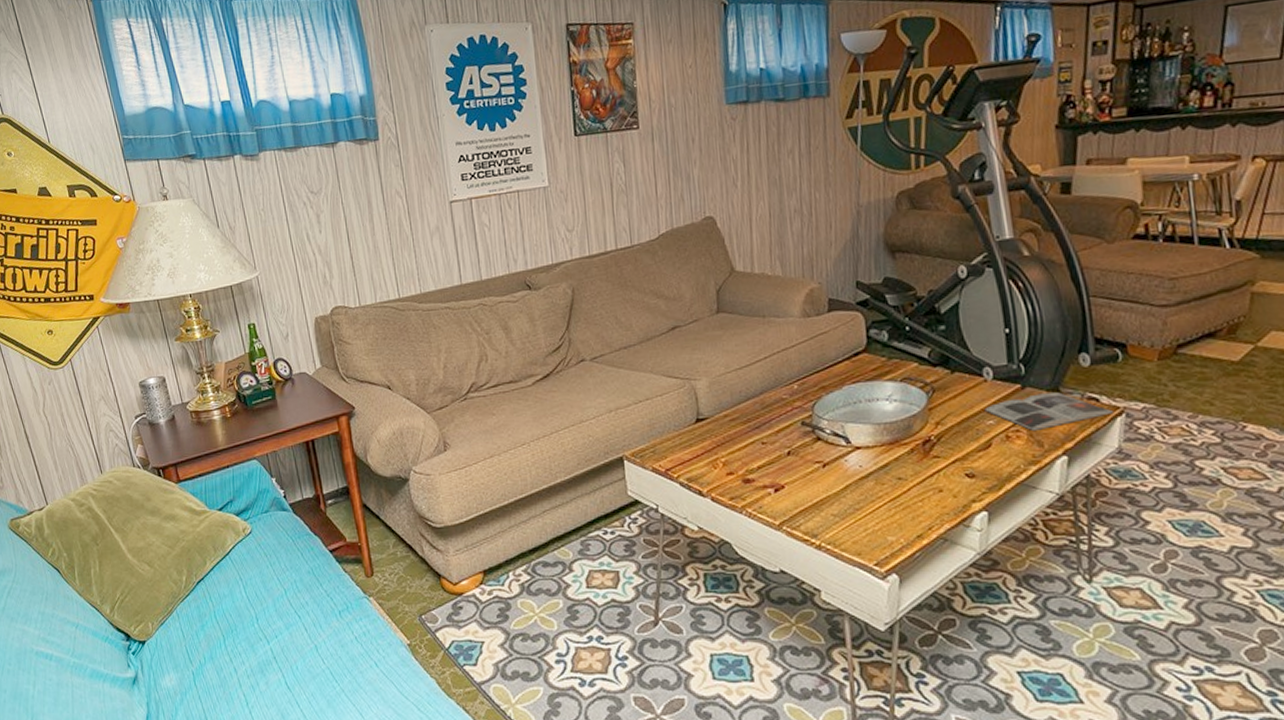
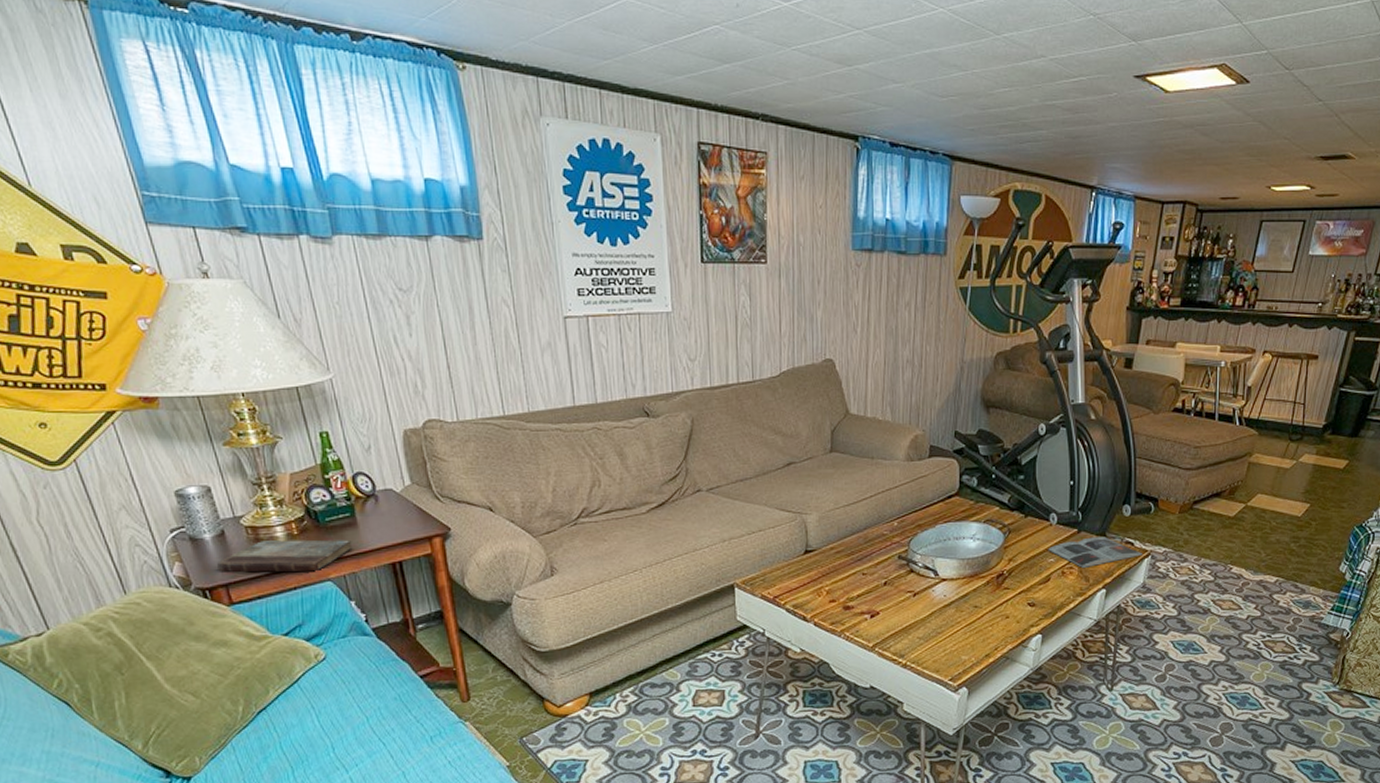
book: none [169,420,274,453] -> present [217,539,353,573]

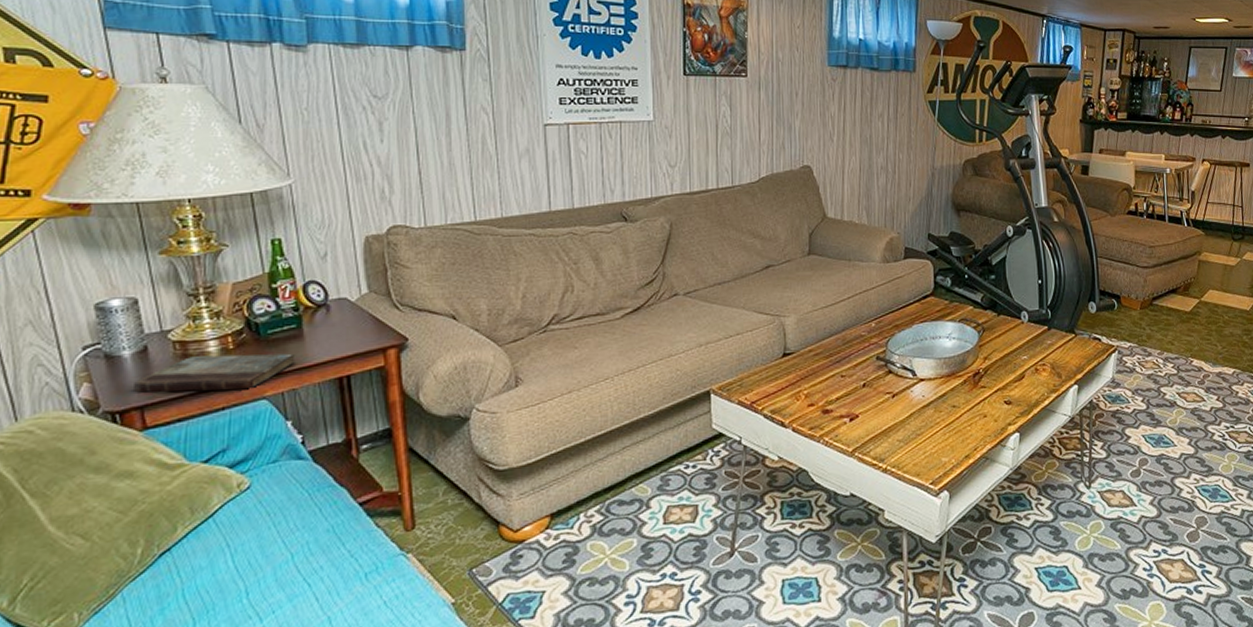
magazine: present [1048,537,1143,568] -> none [1021,333,1110,364]

